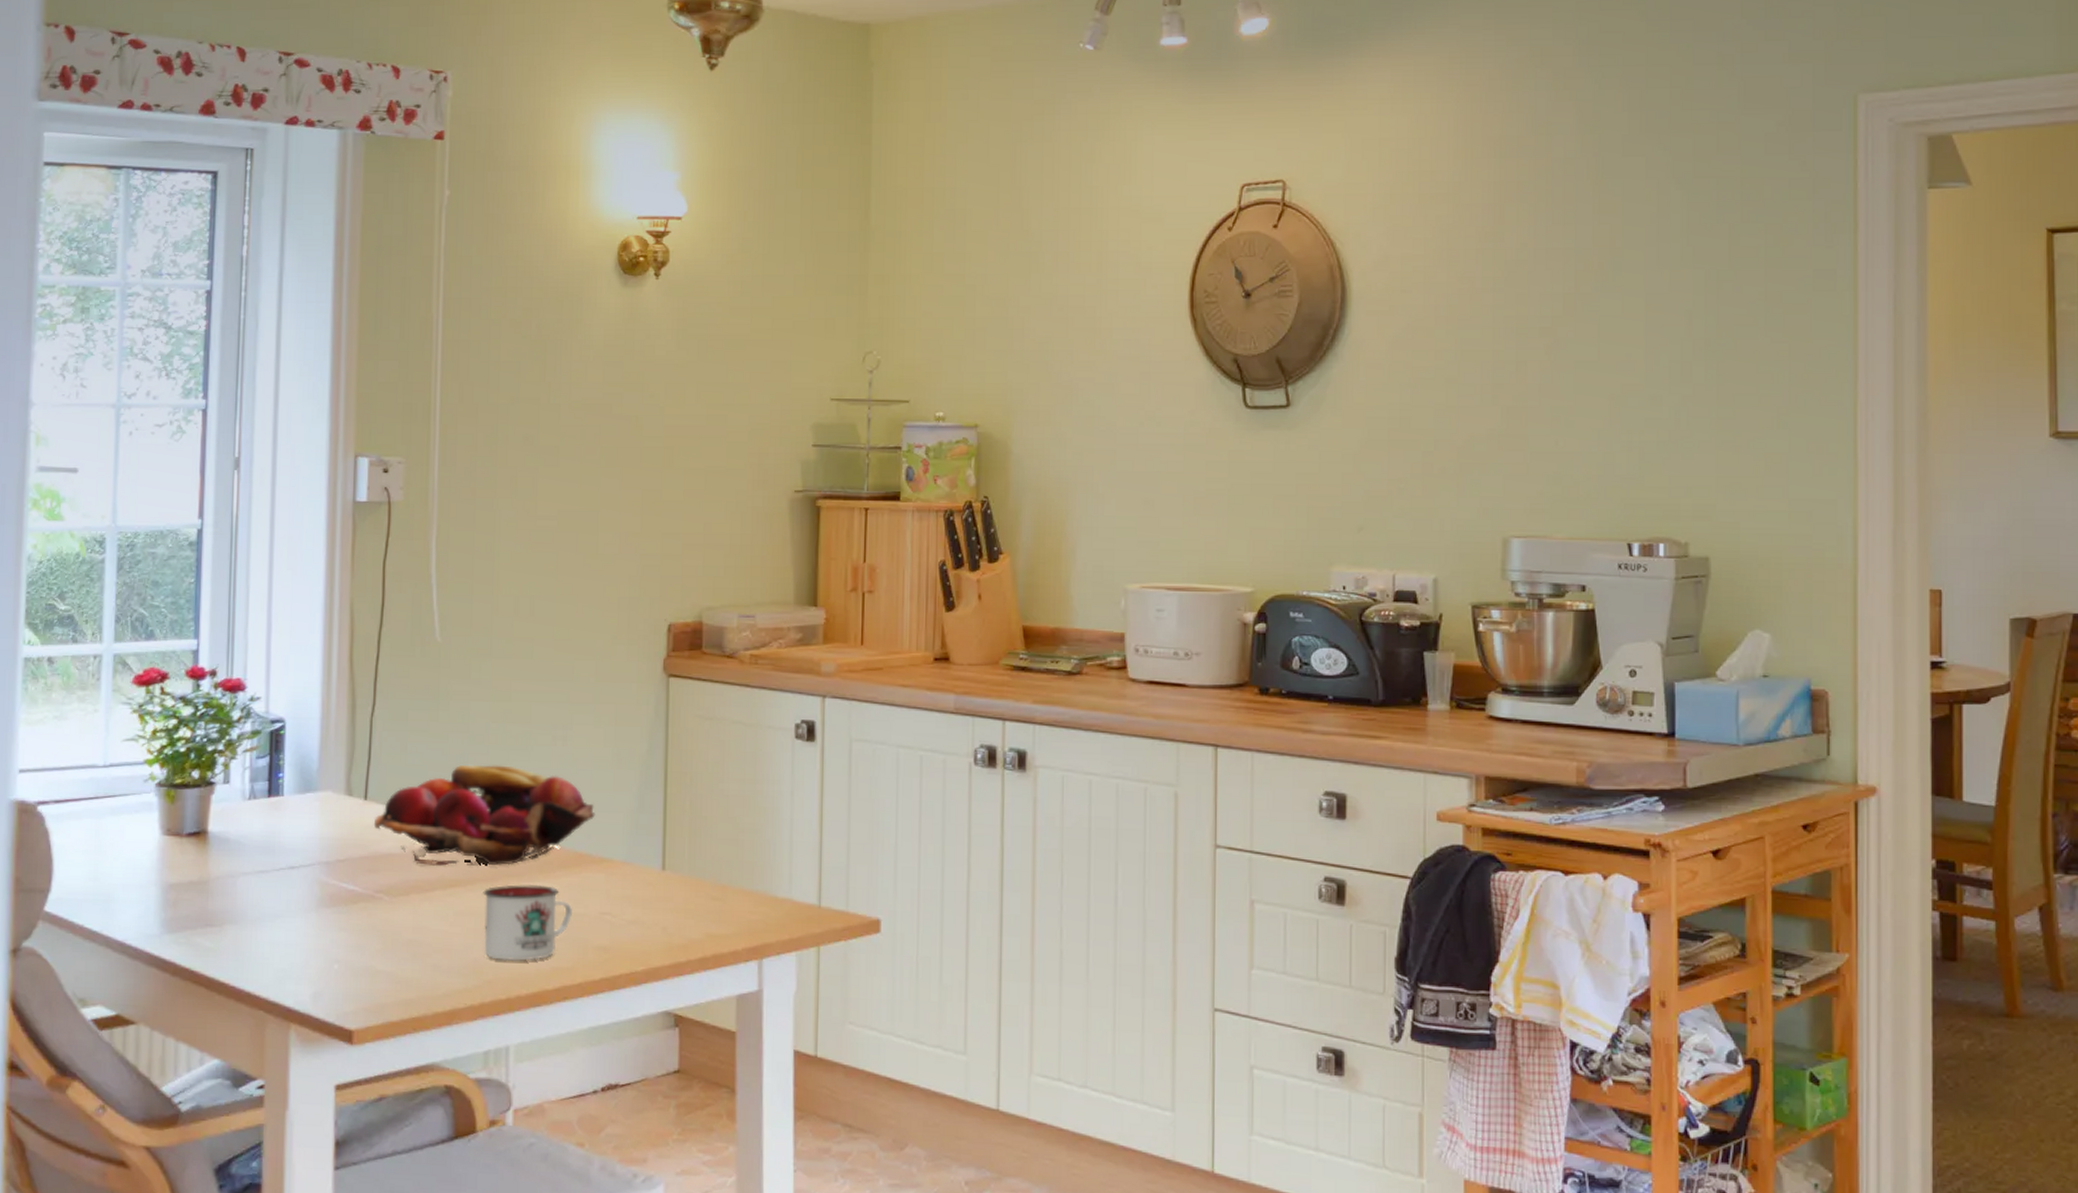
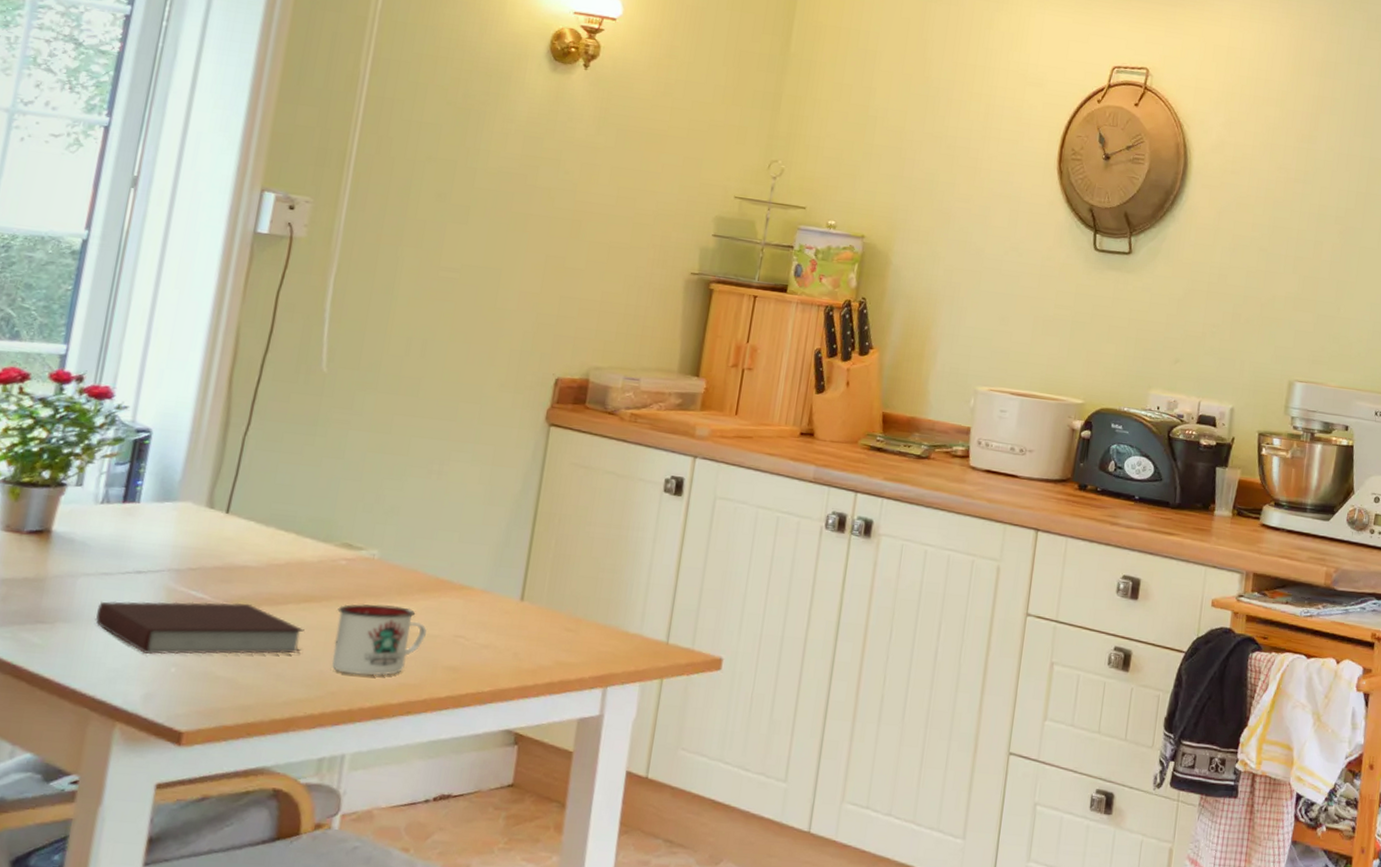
notebook: none [258,892,454,952] -> present [95,601,304,655]
fruit basket: present [373,764,595,866] -> none [232,489,462,586]

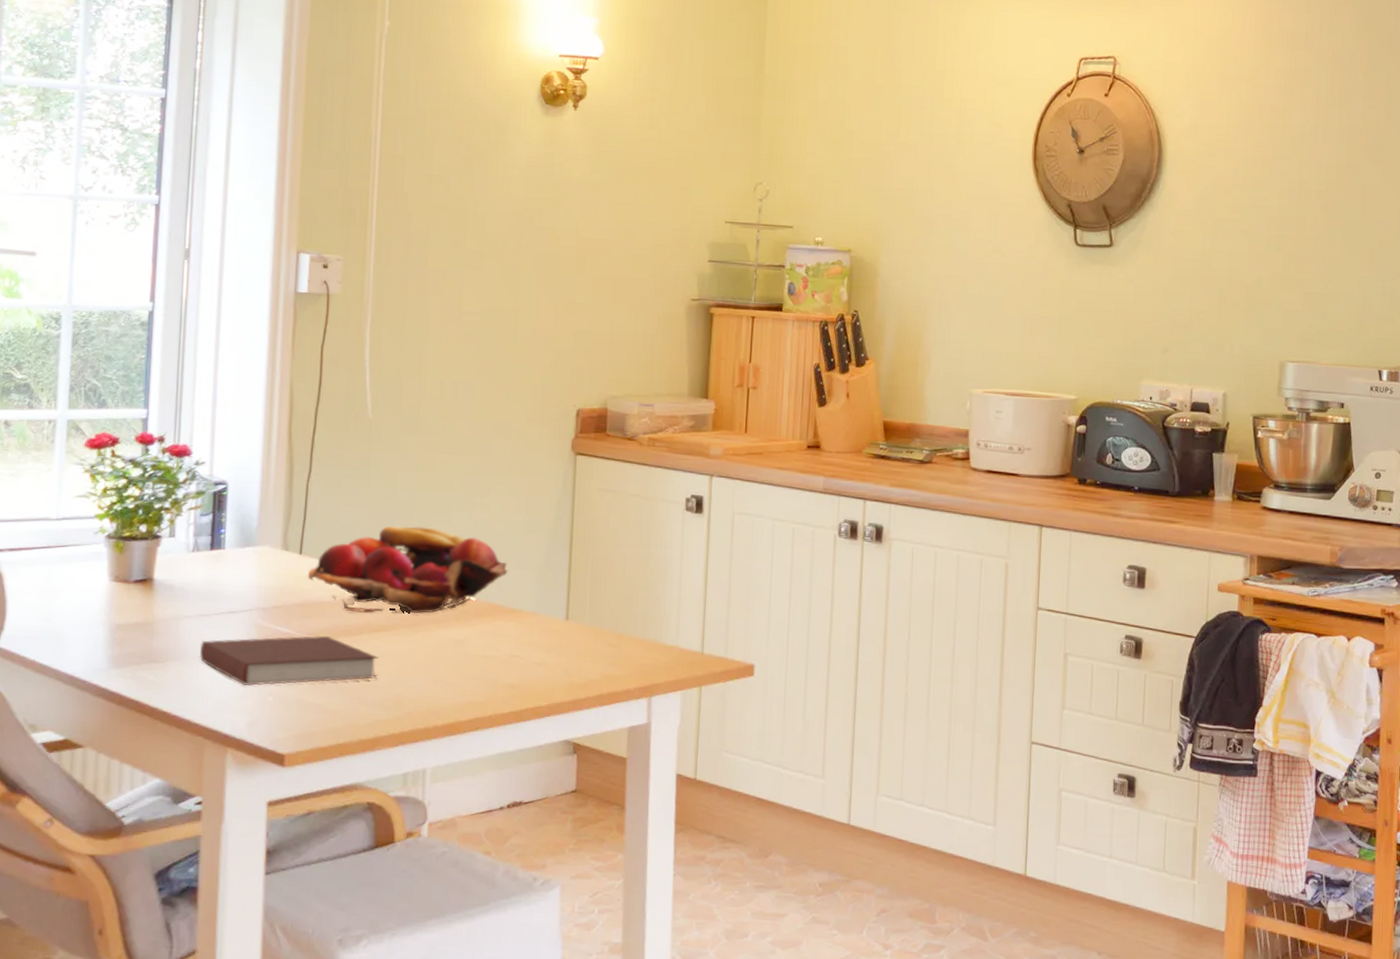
fruit basket: none [232,489,462,586] -> present [307,526,508,614]
mug: present [331,604,427,676] -> none [405,630,485,696]

